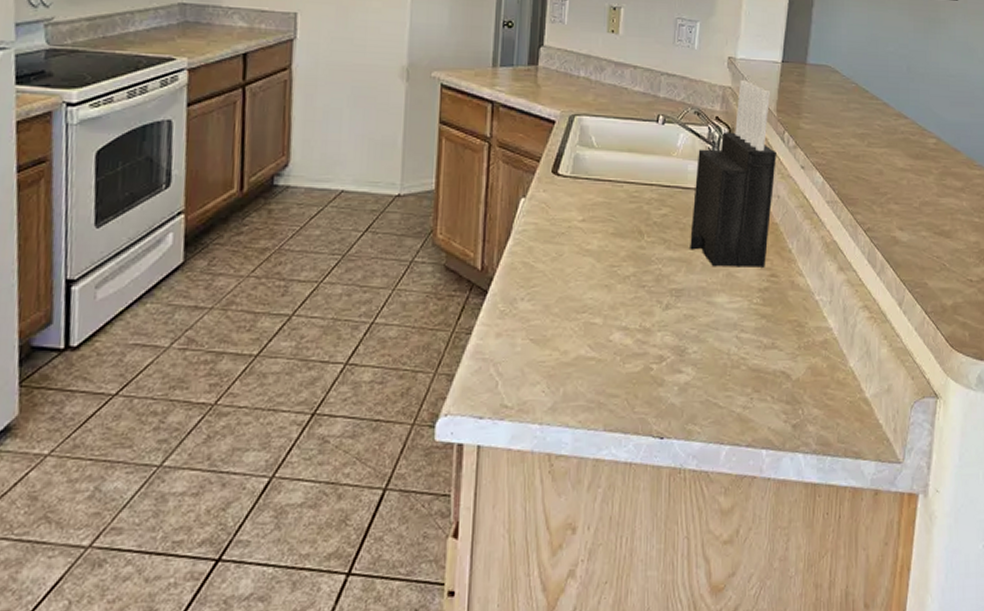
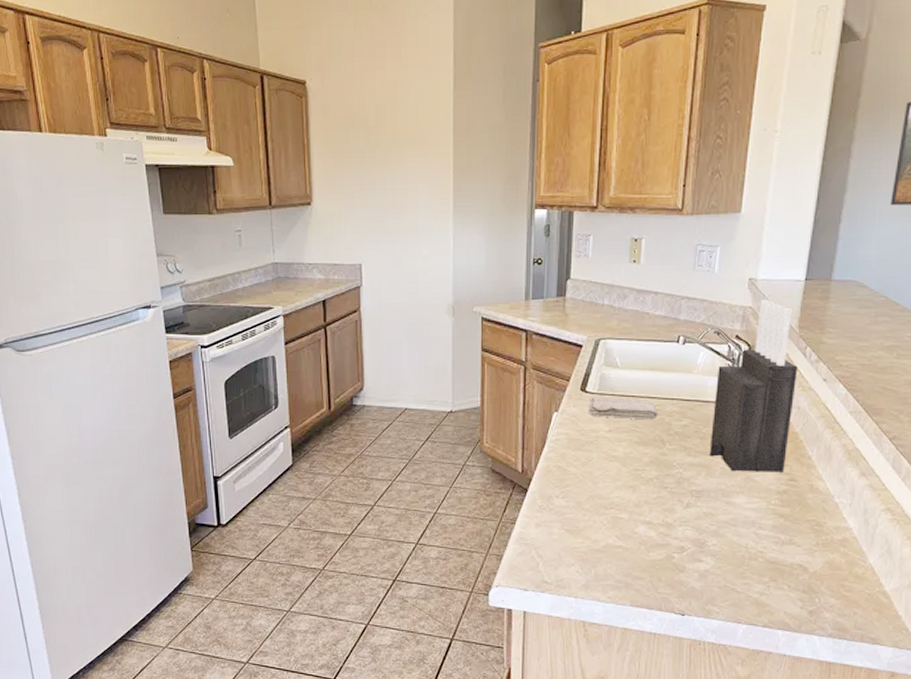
washcloth: none [560,181,636,208] -> present [588,397,658,420]

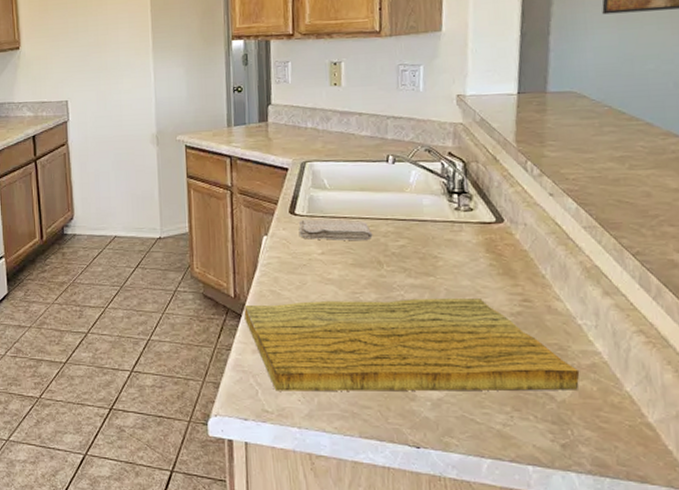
cutting board: none [531,476,832,564] -> present [244,297,580,392]
knife block: present [709,299,798,472] -> none [431,114,520,293]

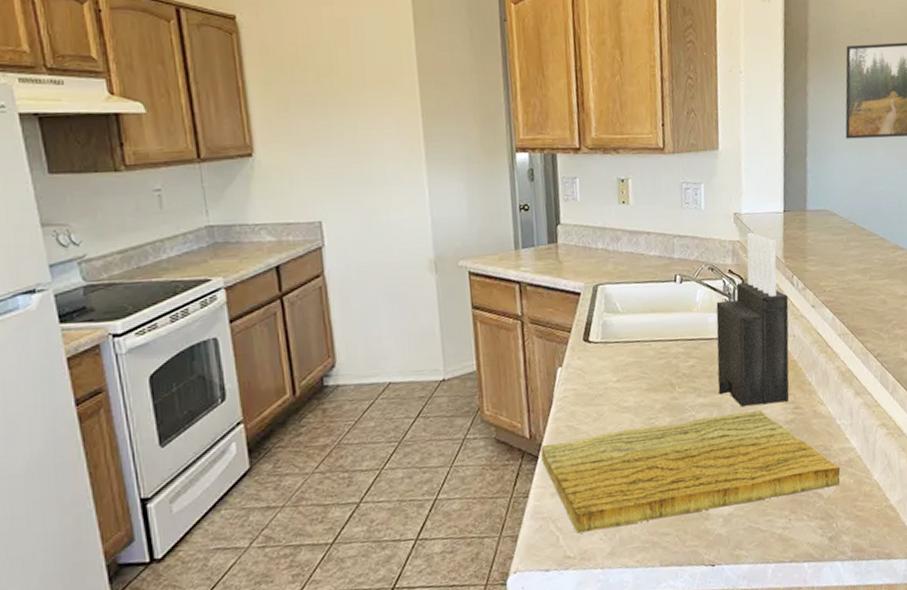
washcloth: present [298,219,373,241] -> none [593,343,665,368]
knife block: none [431,114,520,293] -> present [716,232,790,406]

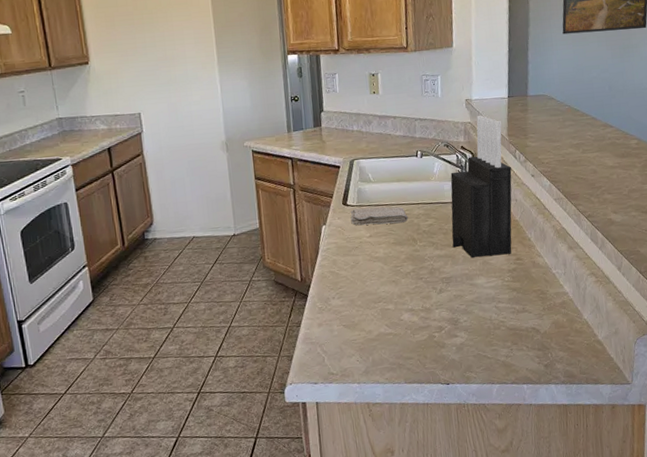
cutting board: present [540,411,841,534] -> none [309,261,555,356]
washcloth: none [593,343,665,368] -> present [350,206,408,226]

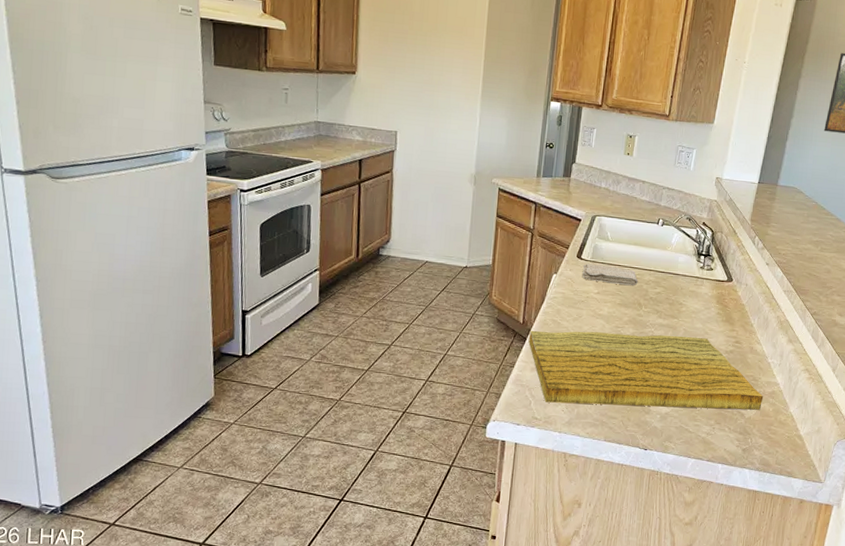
cutting board: none [309,261,555,356] -> present [528,330,764,410]
knife block: present [450,115,512,258] -> none [676,195,748,336]

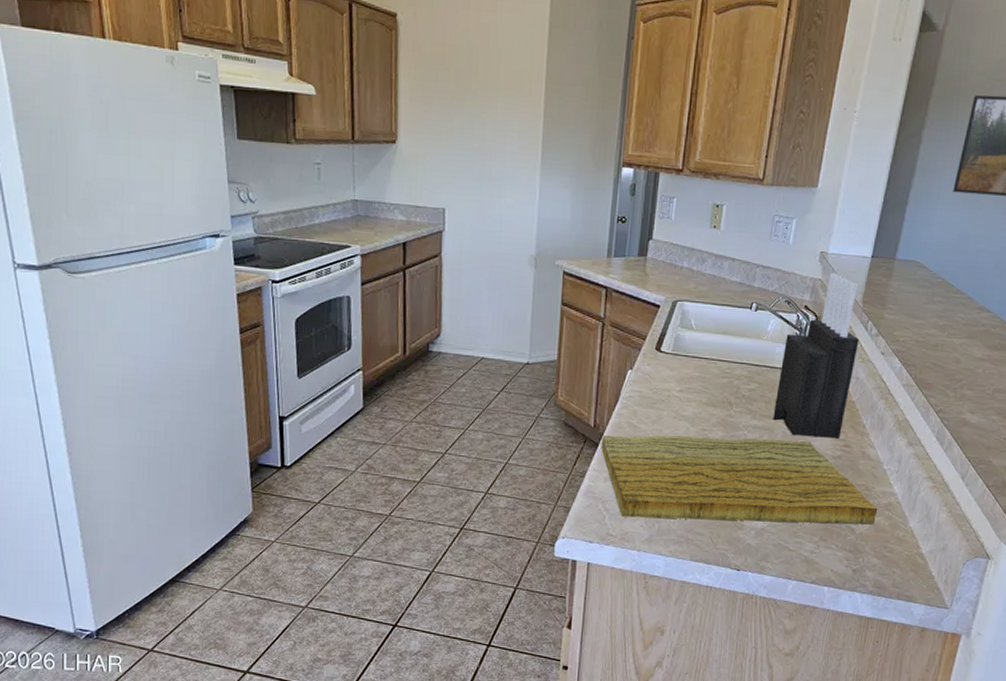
washcloth: present [582,263,638,286] -> none [661,357,728,382]
knife block: none [676,195,748,336] -> present [773,272,859,439]

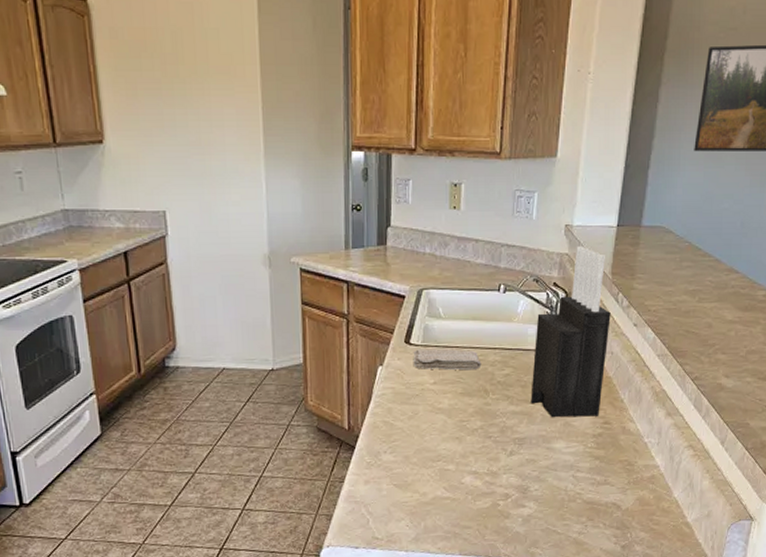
cutting board: present [601,434,878,525] -> none [358,422,642,519]
washcloth: none [661,357,728,382] -> present [413,348,482,371]

